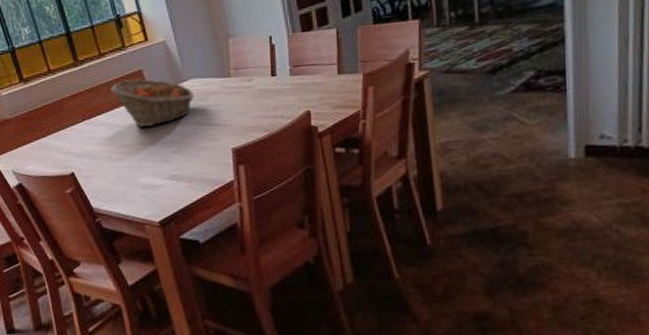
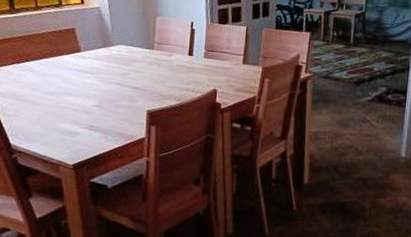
fruit basket: present [110,79,195,127] -> none [42,35,120,80]

